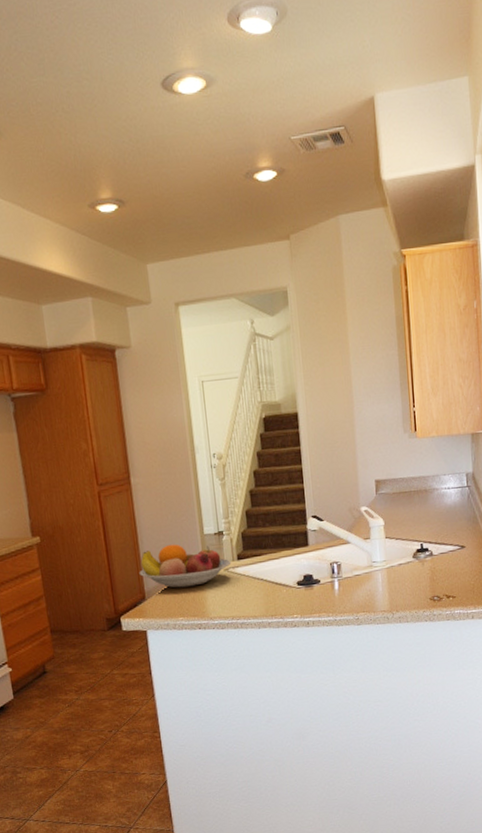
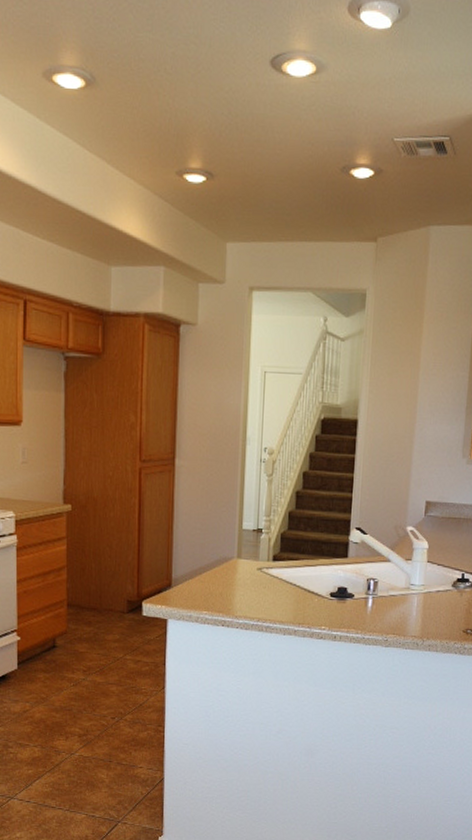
fruit bowl: present [139,544,232,588] -> none [169,534,266,581]

